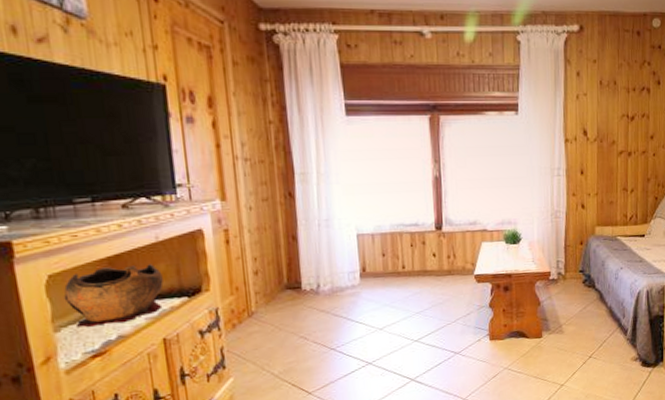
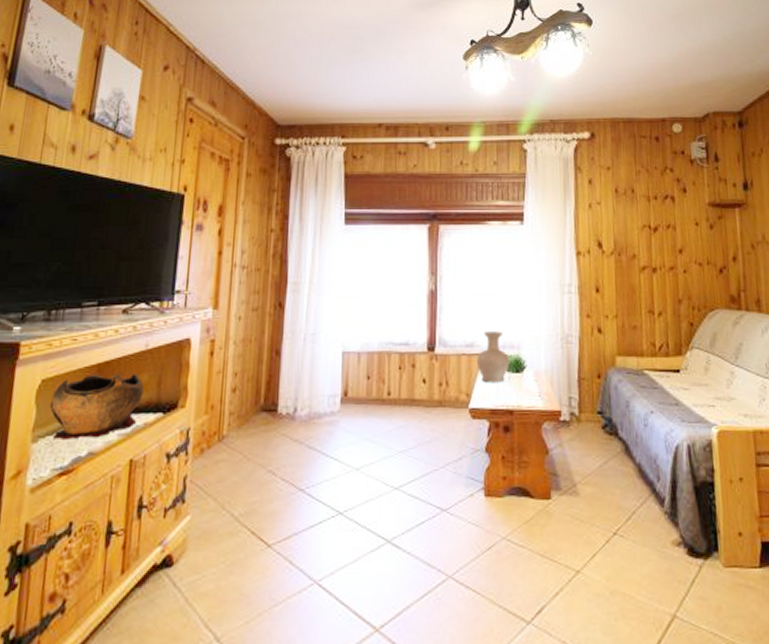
vase: none [479,210,508,254] -> present [476,331,509,383]

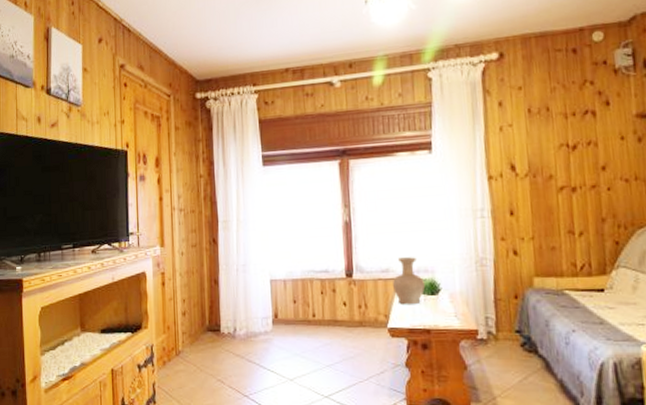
decorative bowl: present [49,373,144,439] -> none [49,301,115,353]

